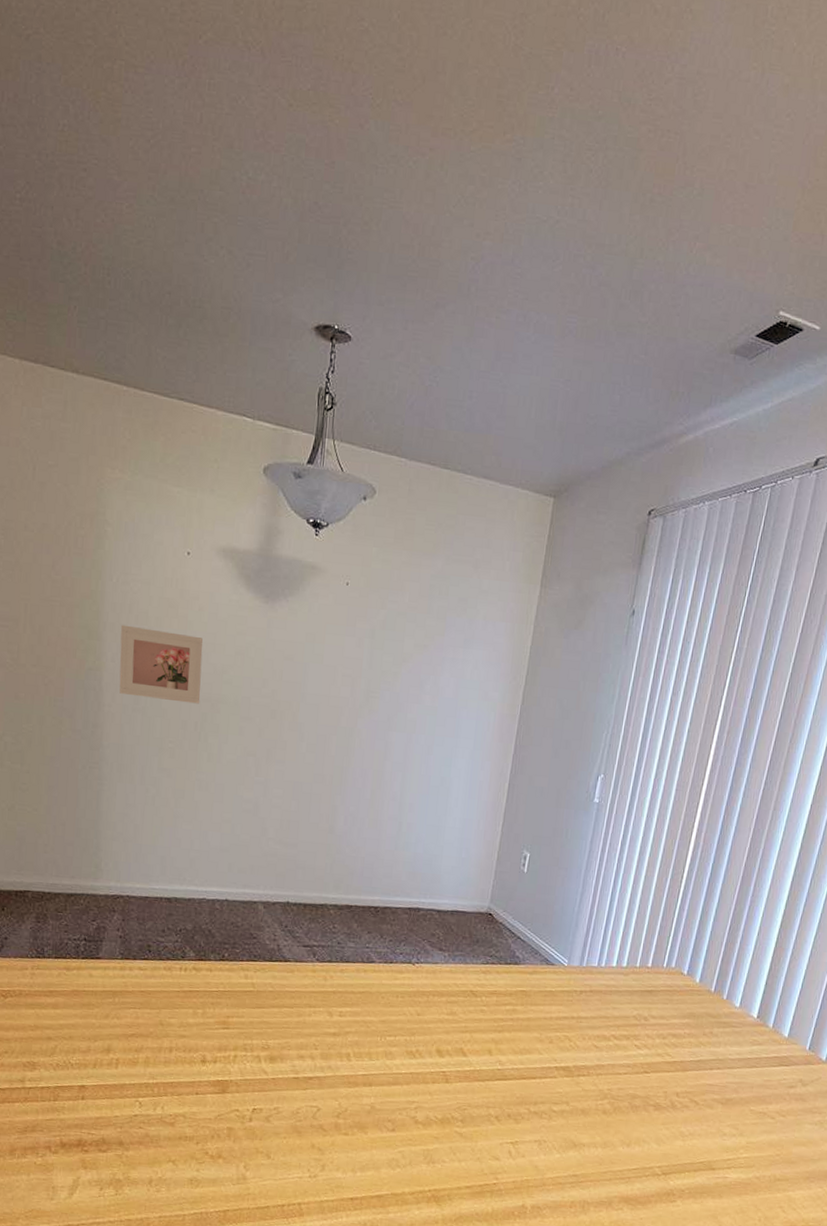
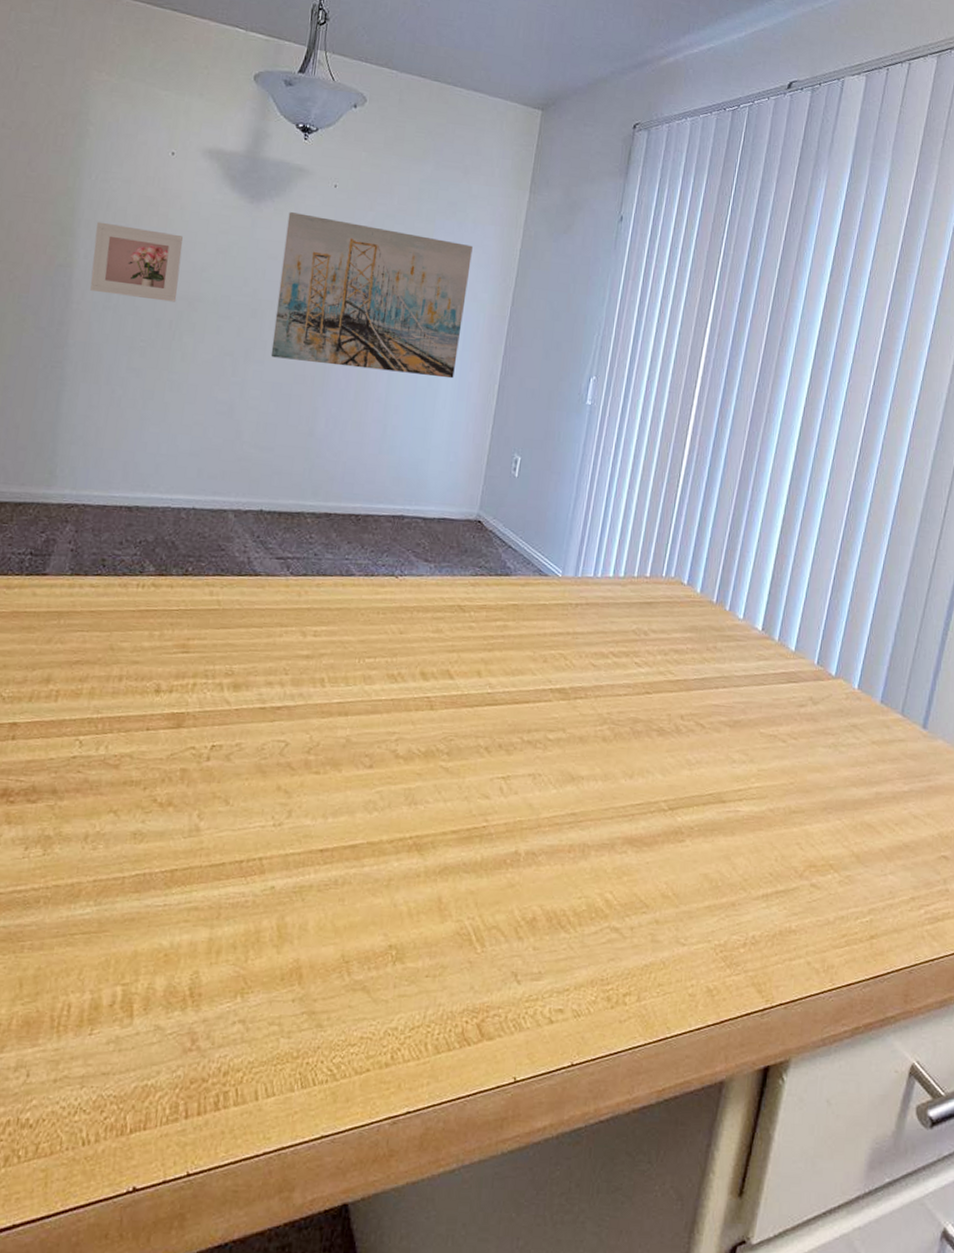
wall art: none [291,612,483,777] -> present [270,212,473,379]

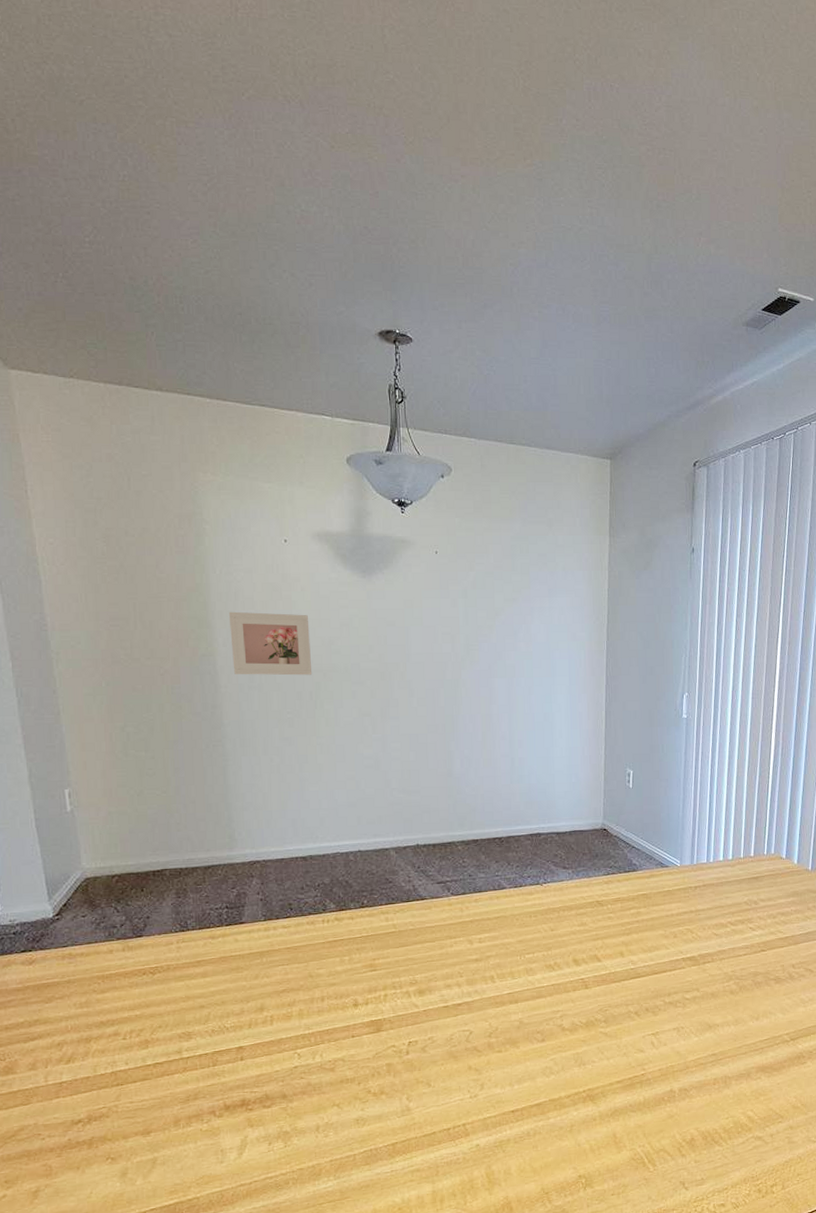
wall art: present [270,212,473,379] -> none [398,581,567,713]

